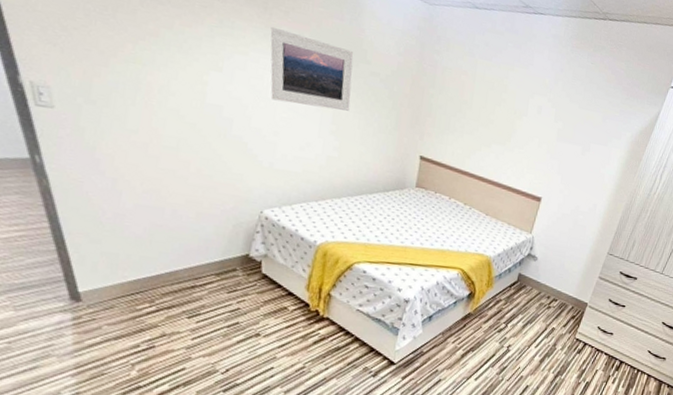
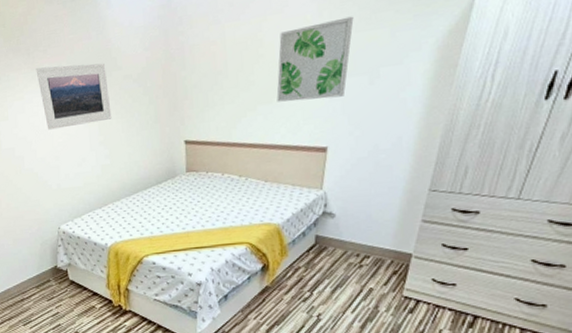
wall art: none [509,85,580,158] -> present [276,16,354,102]

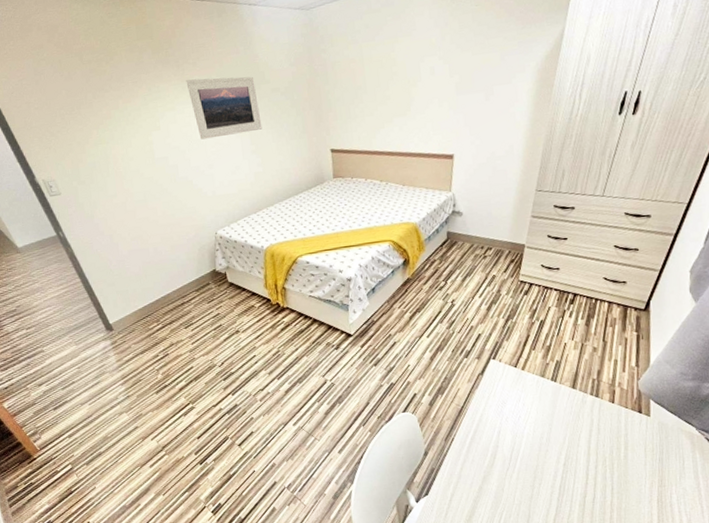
wall art: present [276,16,354,102] -> none [409,41,471,115]

